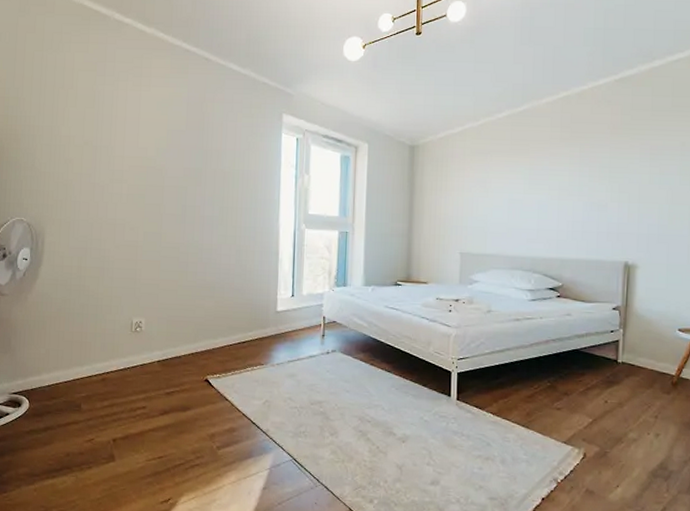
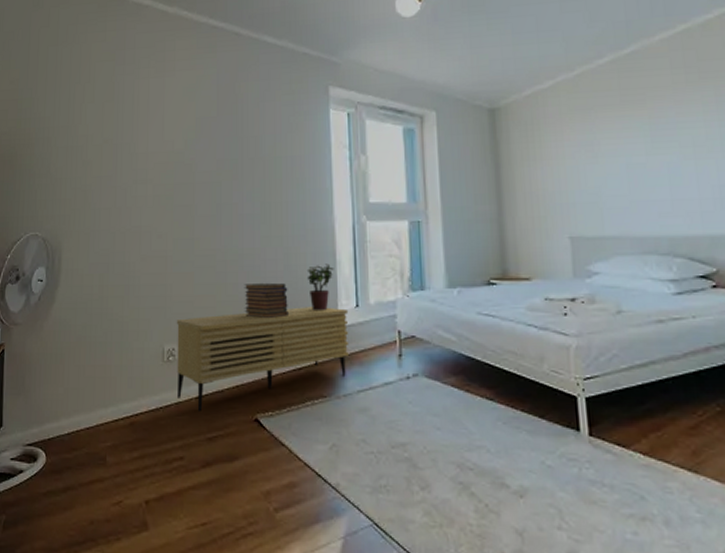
sideboard: none [142,294,286,372] -> present [176,307,350,411]
book stack: none [201,272,238,302] -> present [244,282,290,318]
potted plant: none [254,261,277,298] -> present [306,263,334,311]

